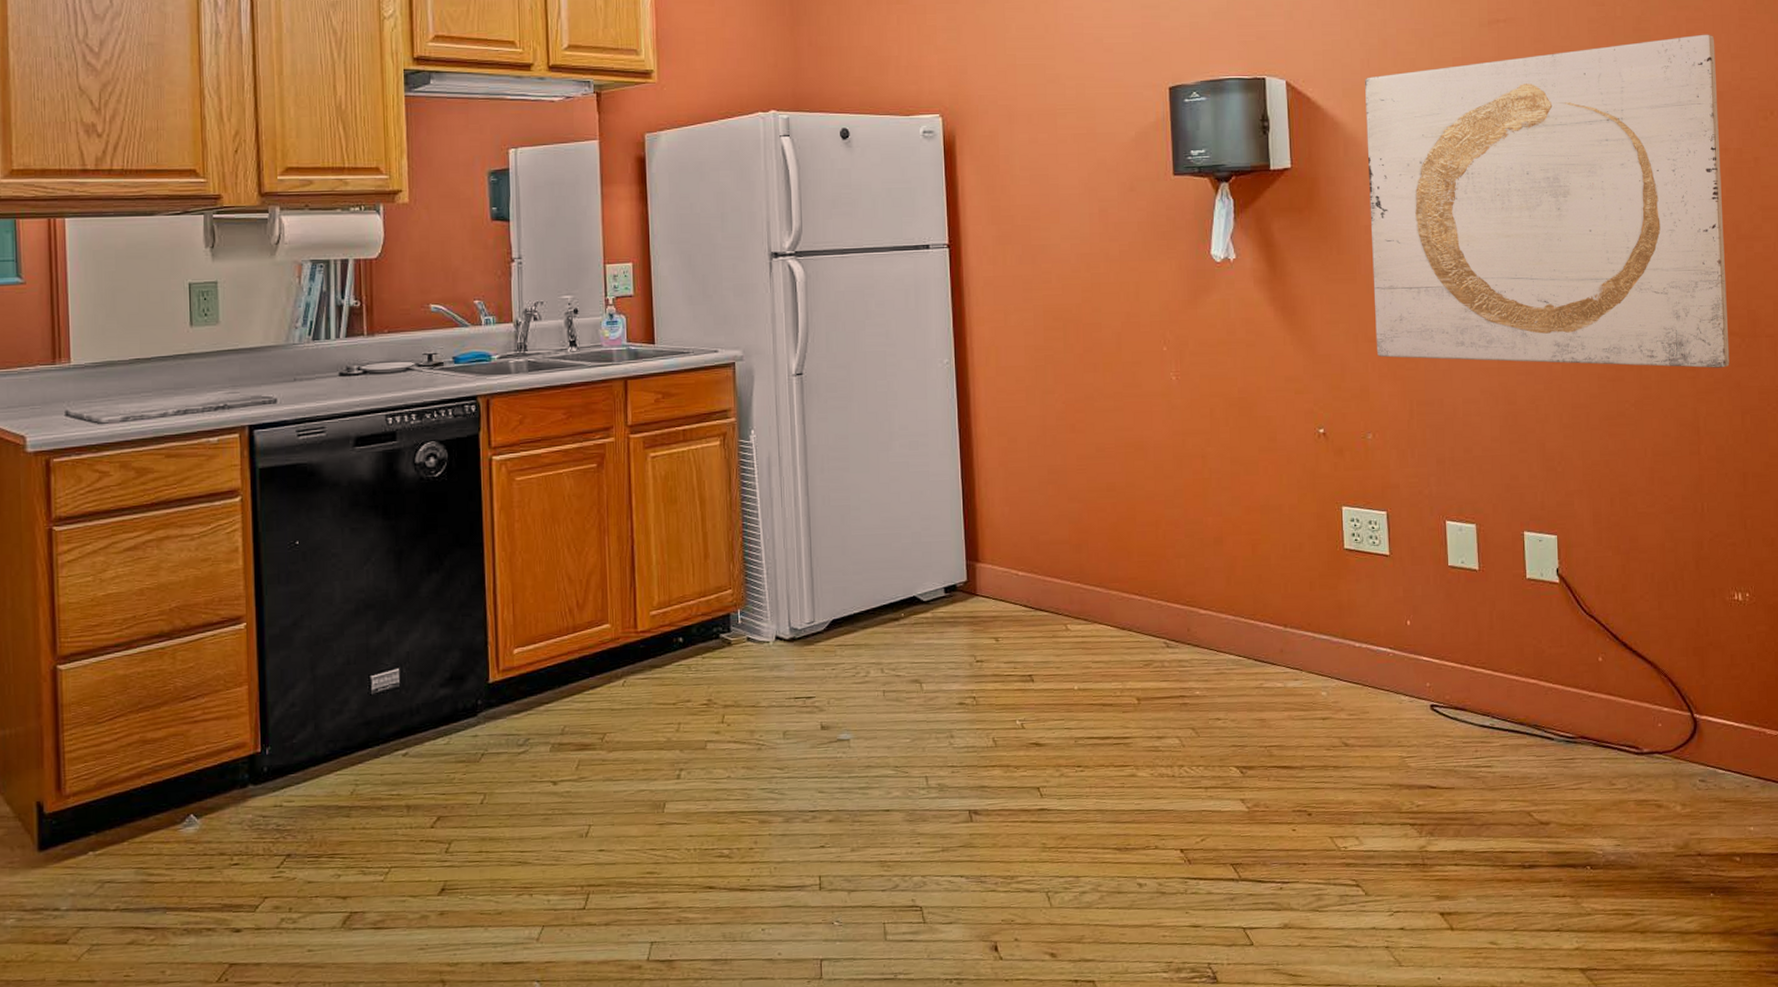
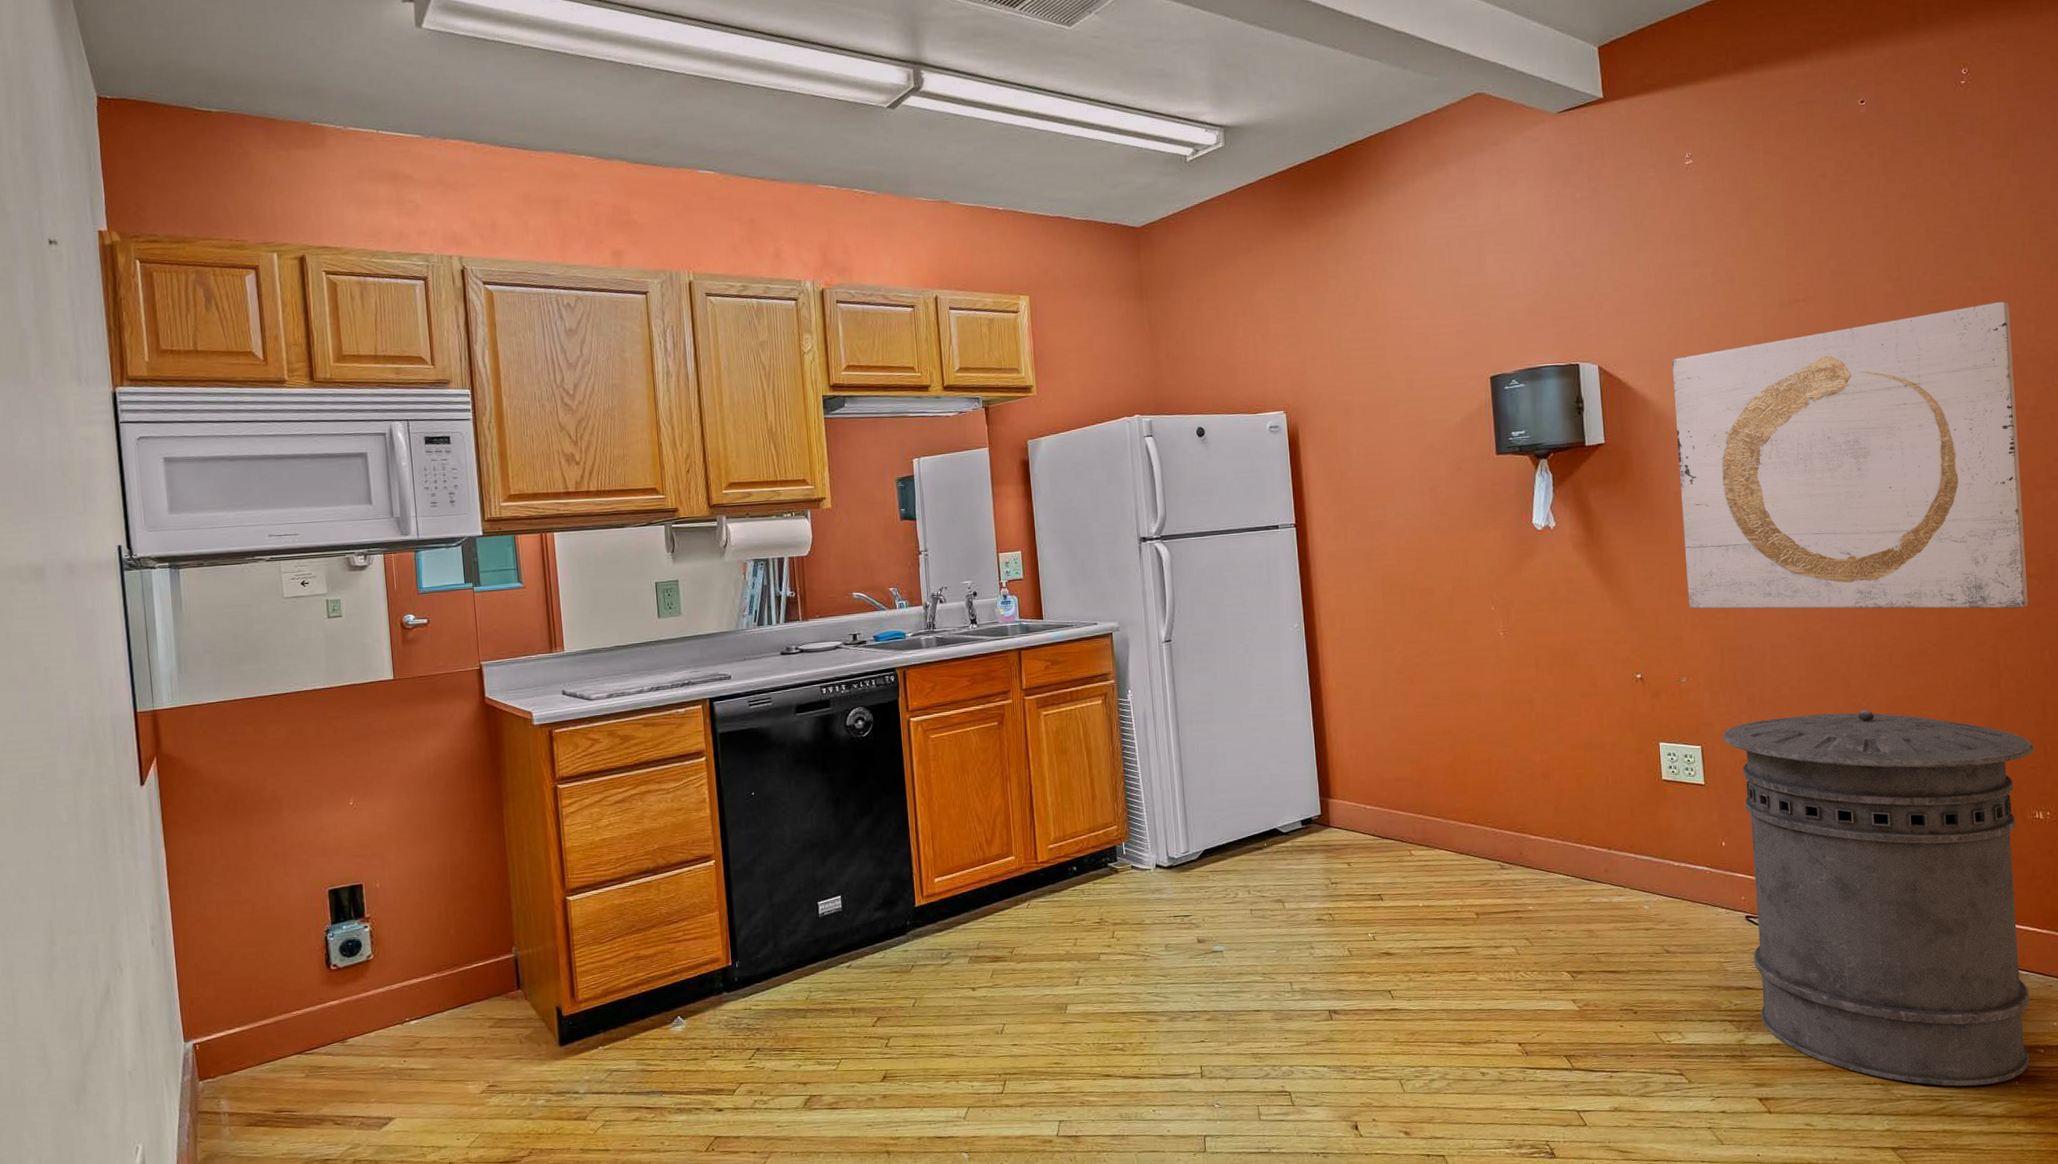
trash can: none [1409,476,1734,899] -> present [1722,710,2035,1087]

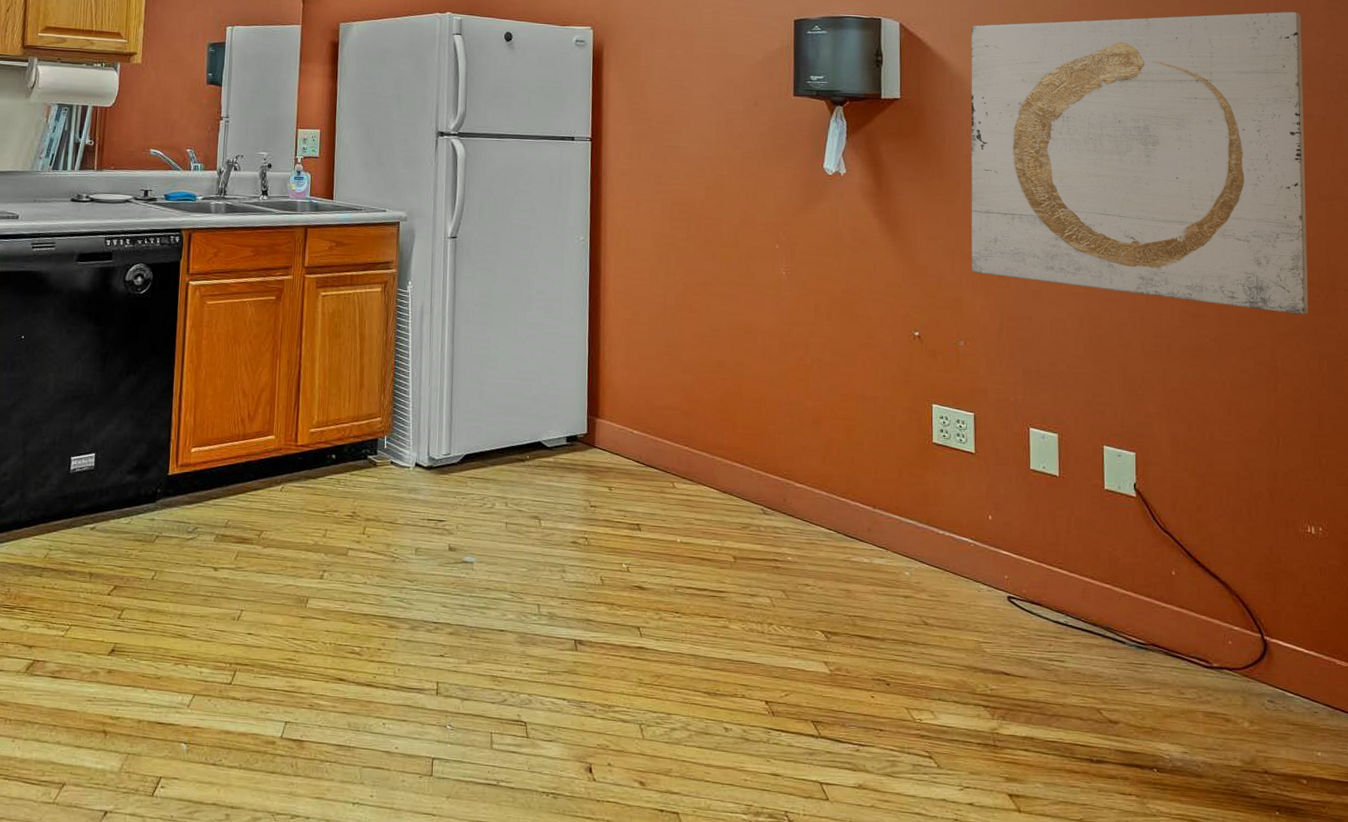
trash can: present [1722,710,2035,1087] -> none [996,394,1309,811]

